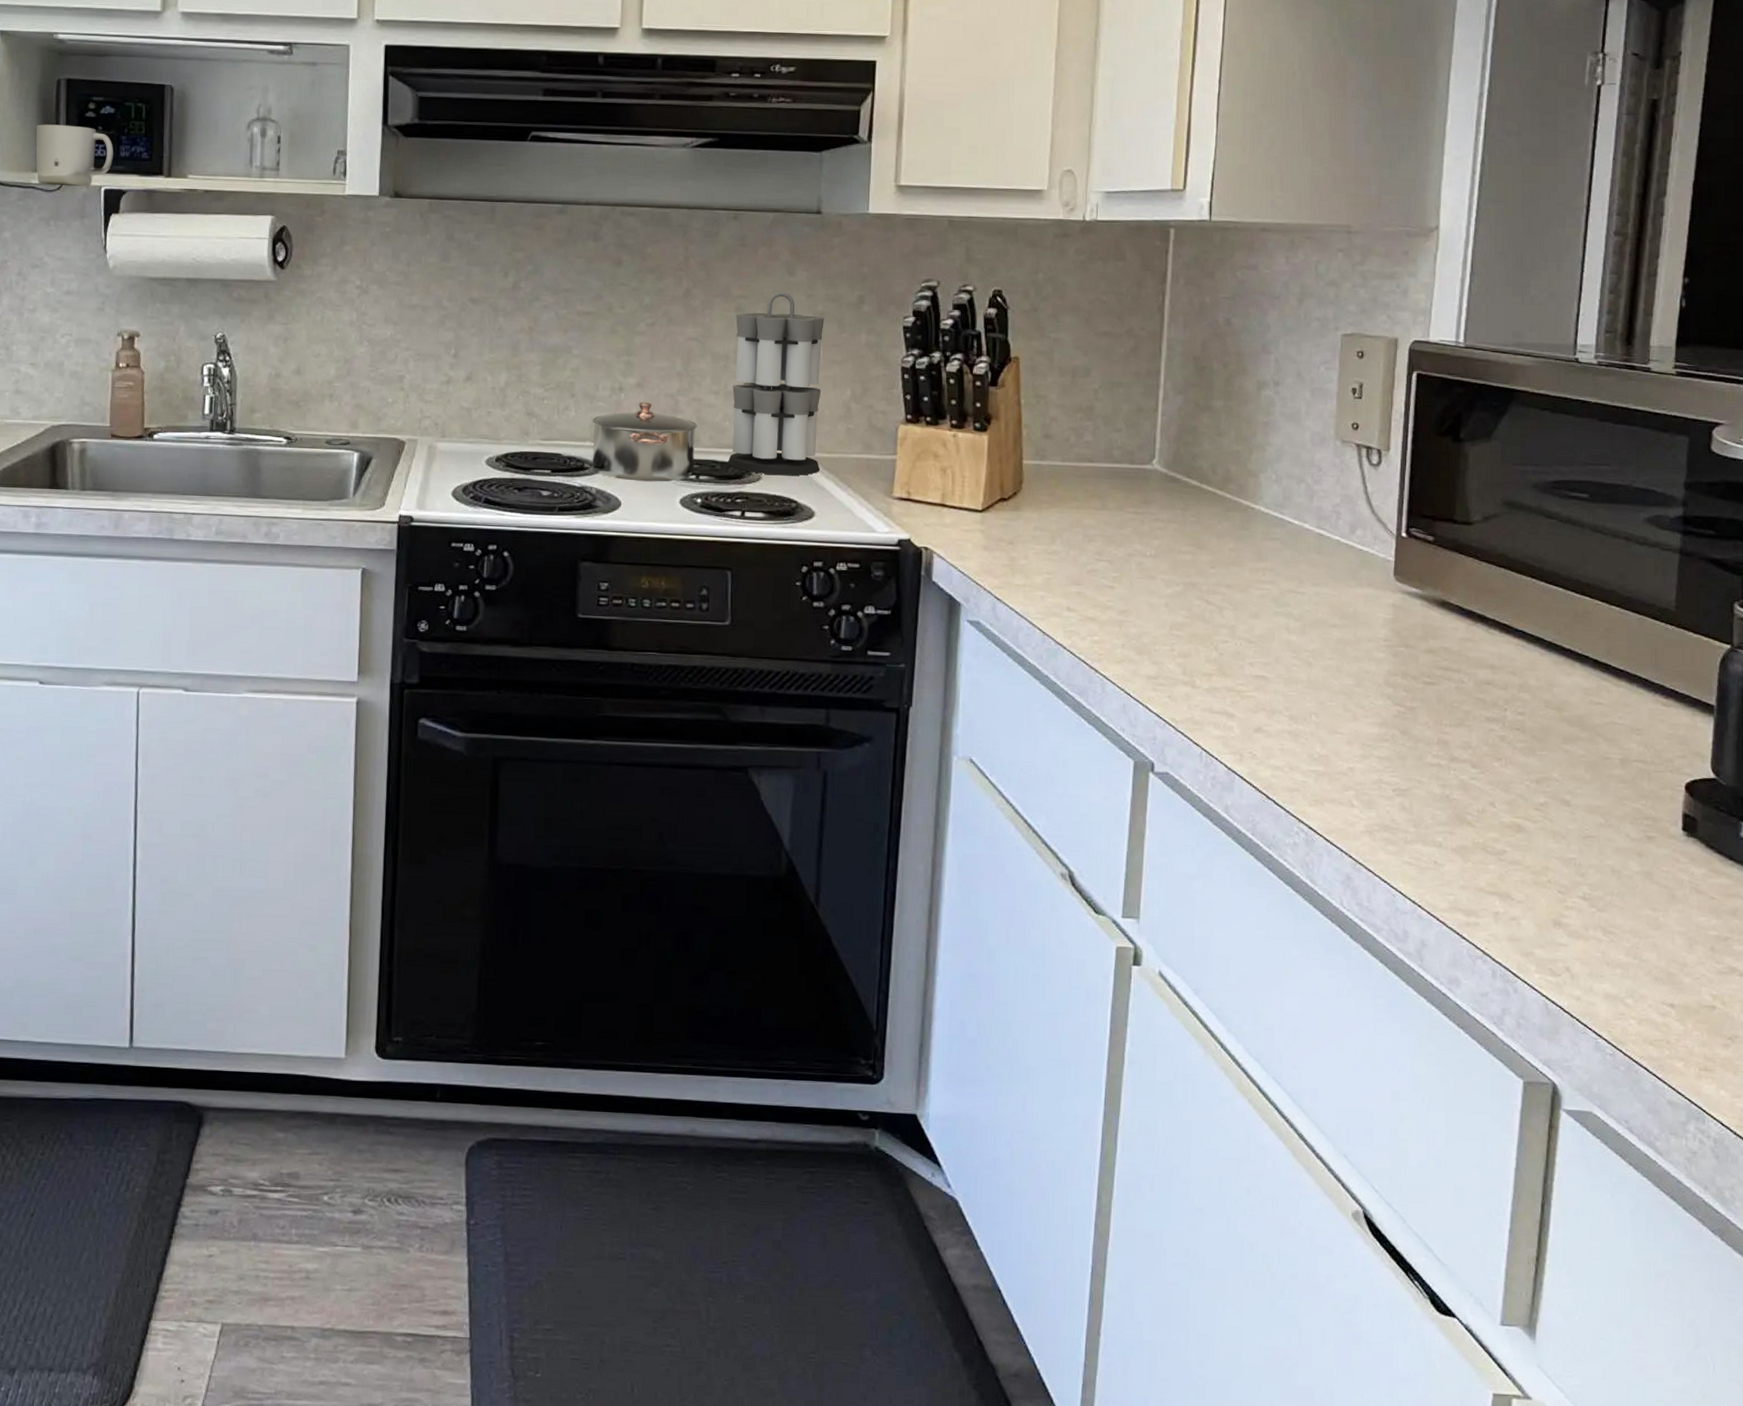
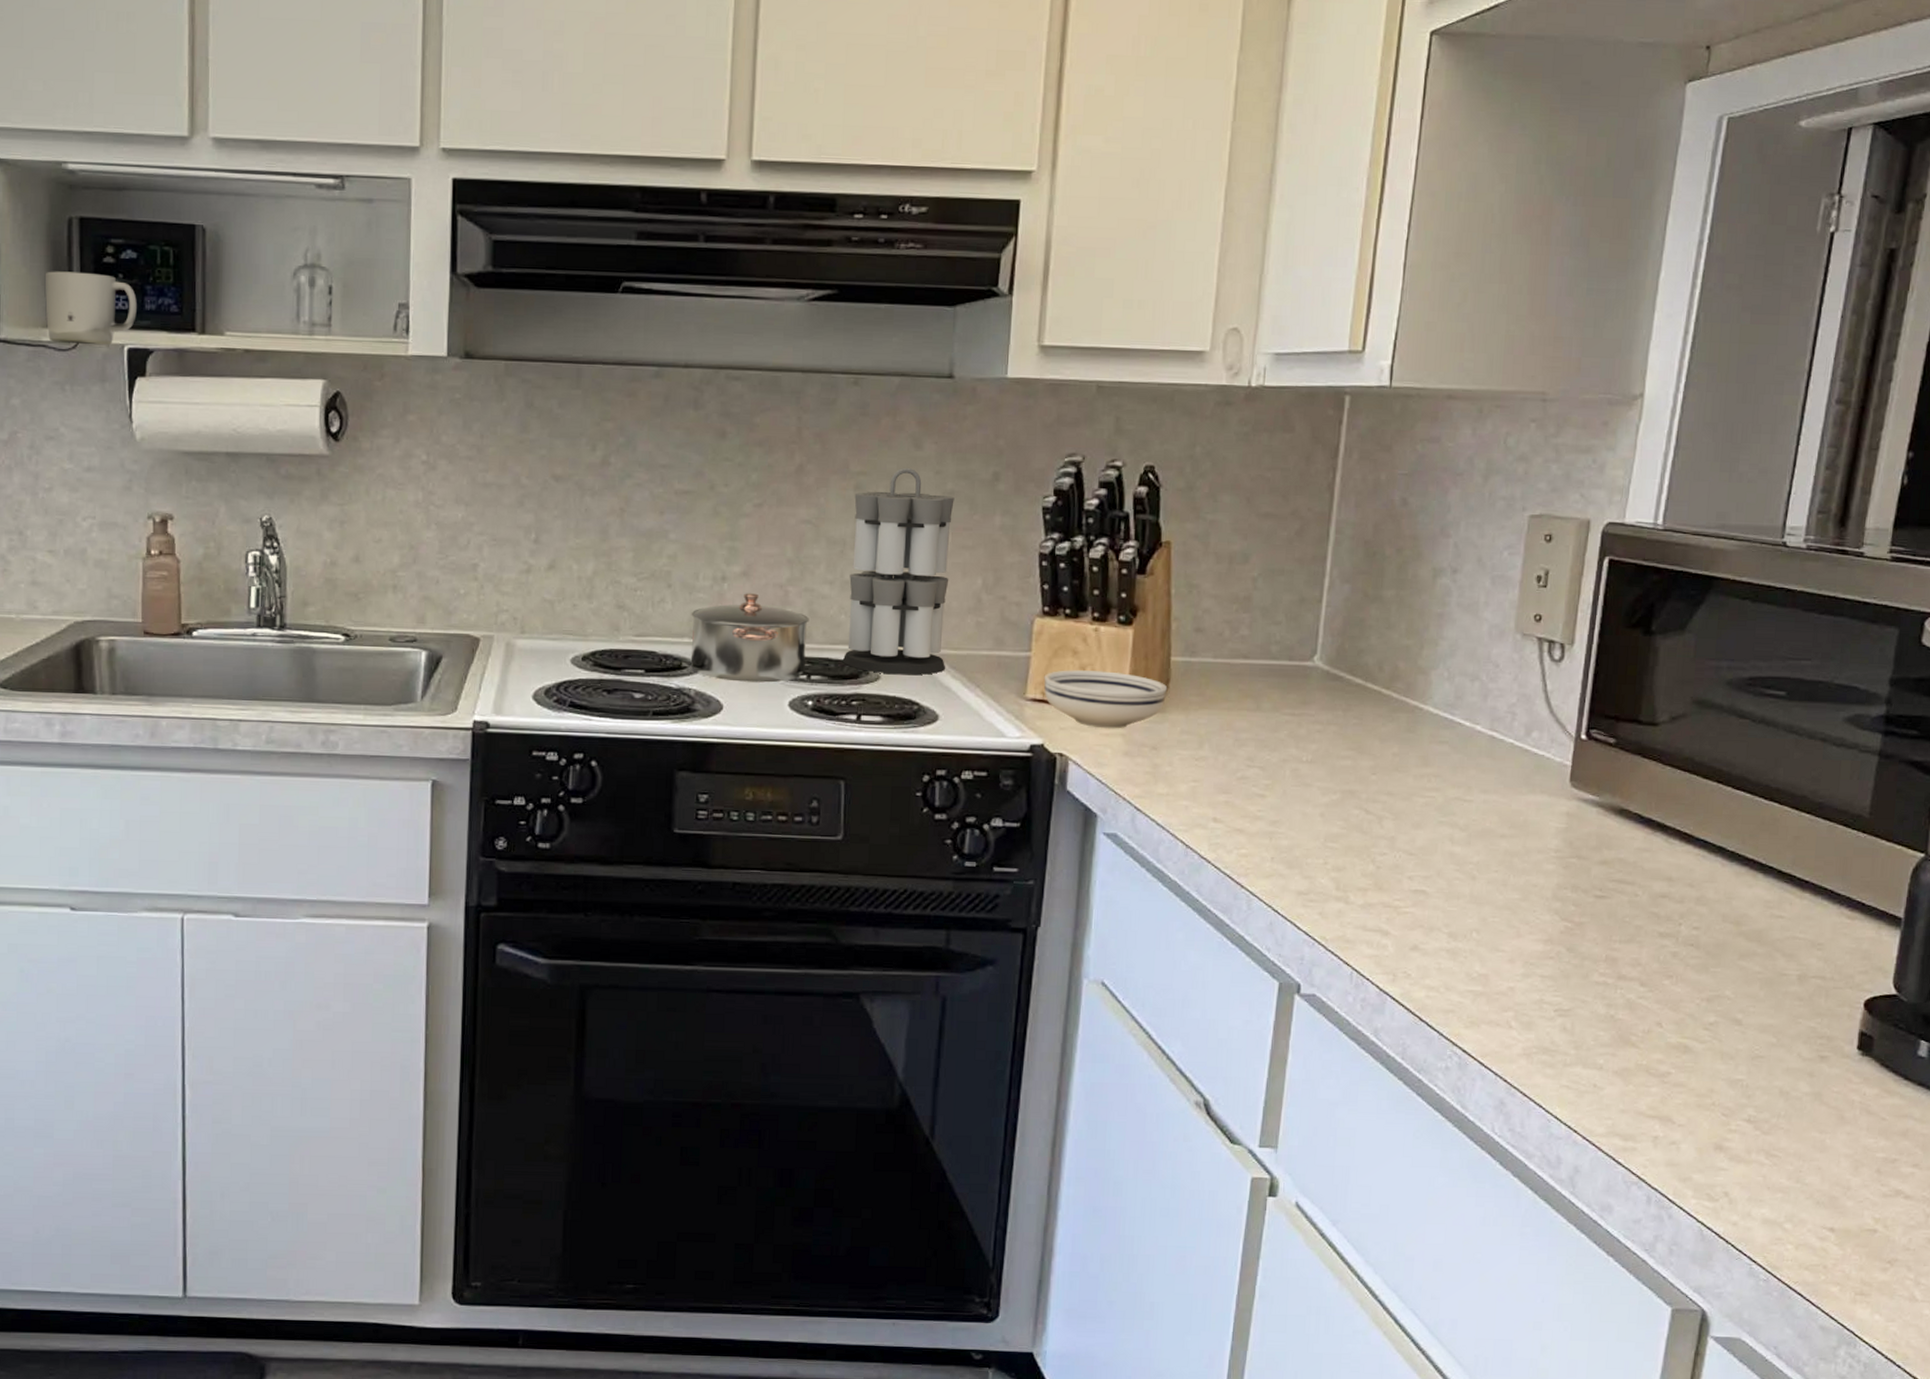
bowl: none [908,472,1021,526] -> present [1043,670,1168,729]

